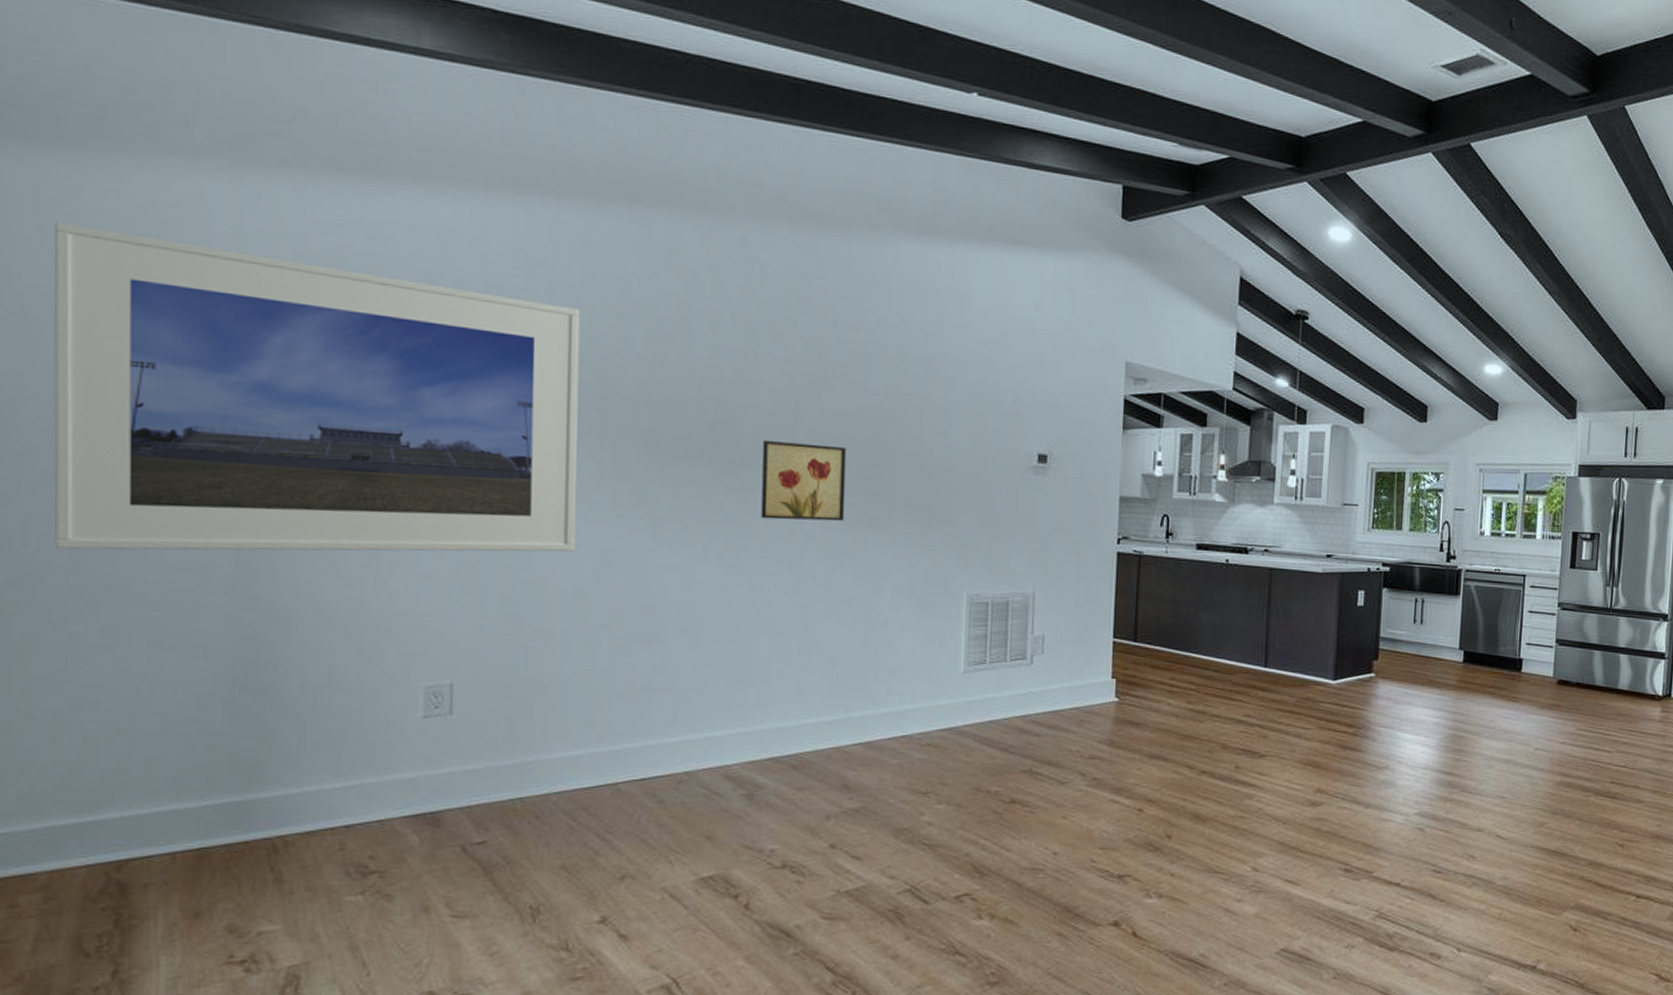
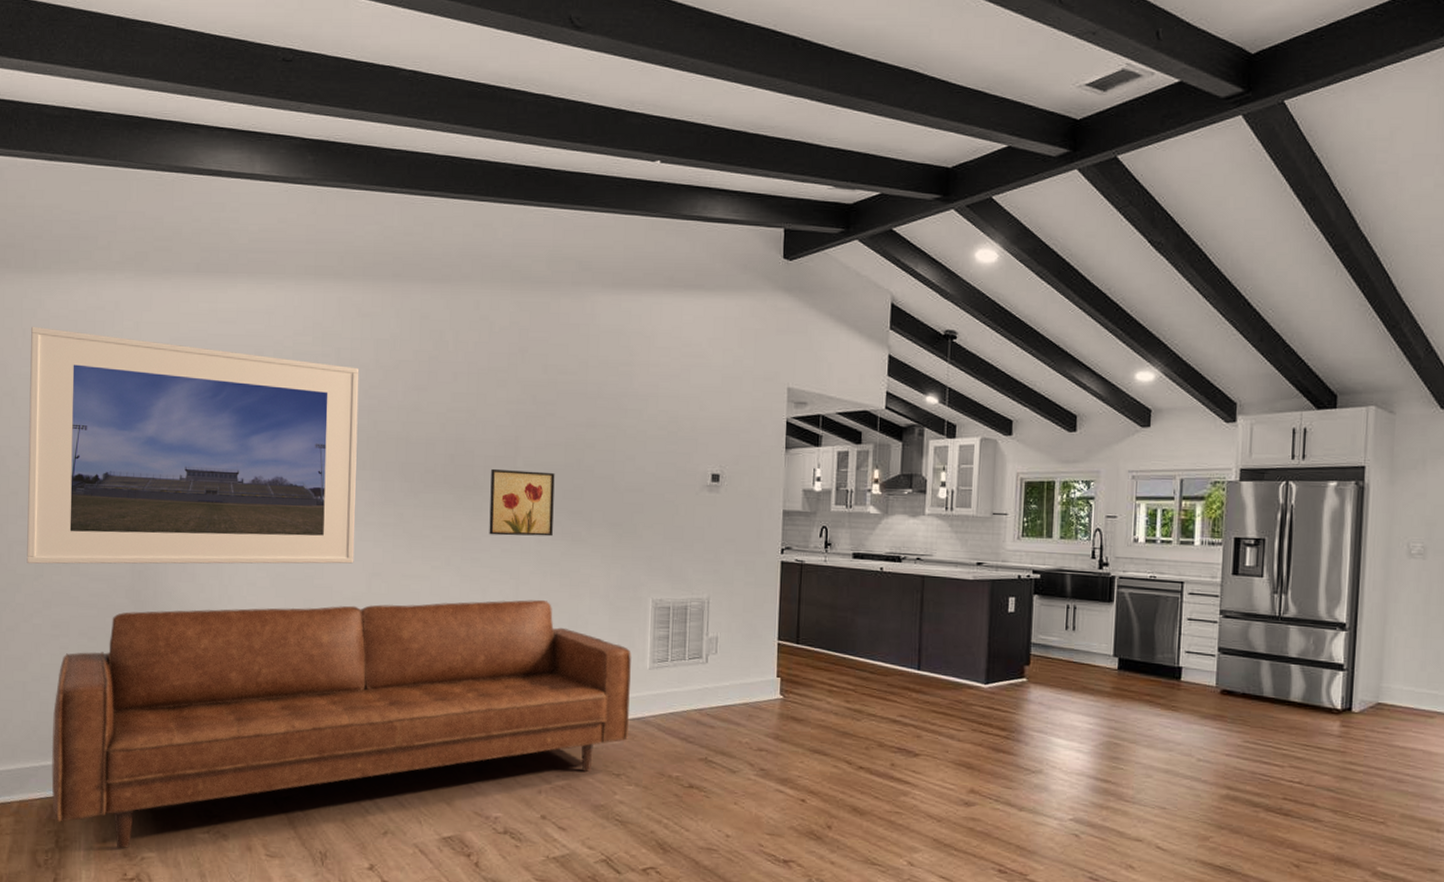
sofa: none [105,595,942,924] -> present [51,600,631,849]

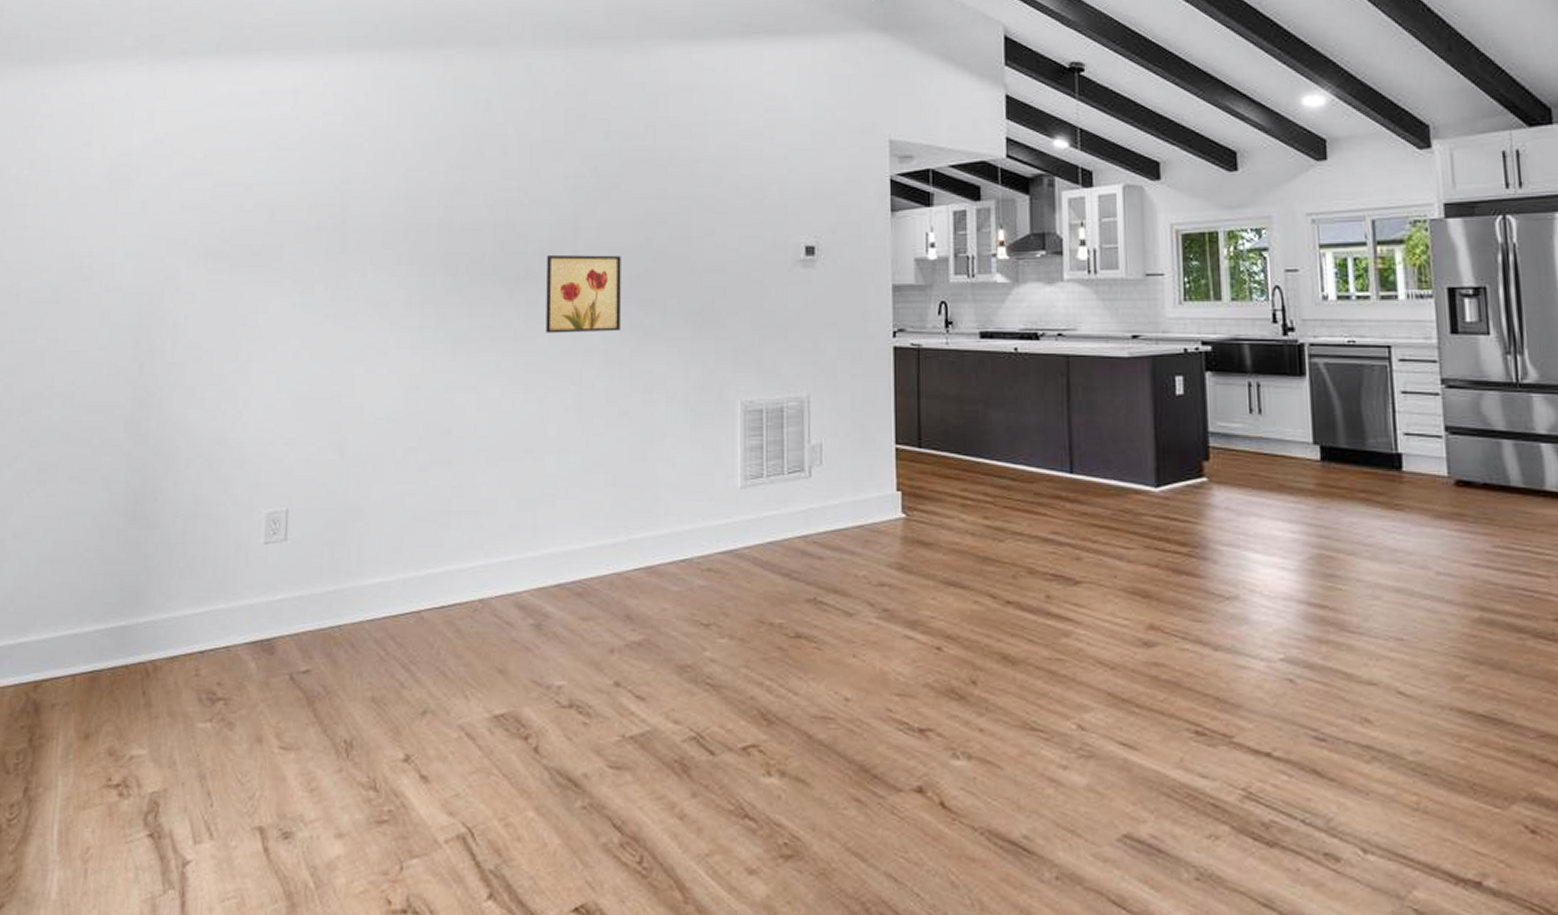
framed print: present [27,326,360,564] -> none [13,123,396,397]
sofa: present [51,600,631,849] -> none [27,410,718,746]

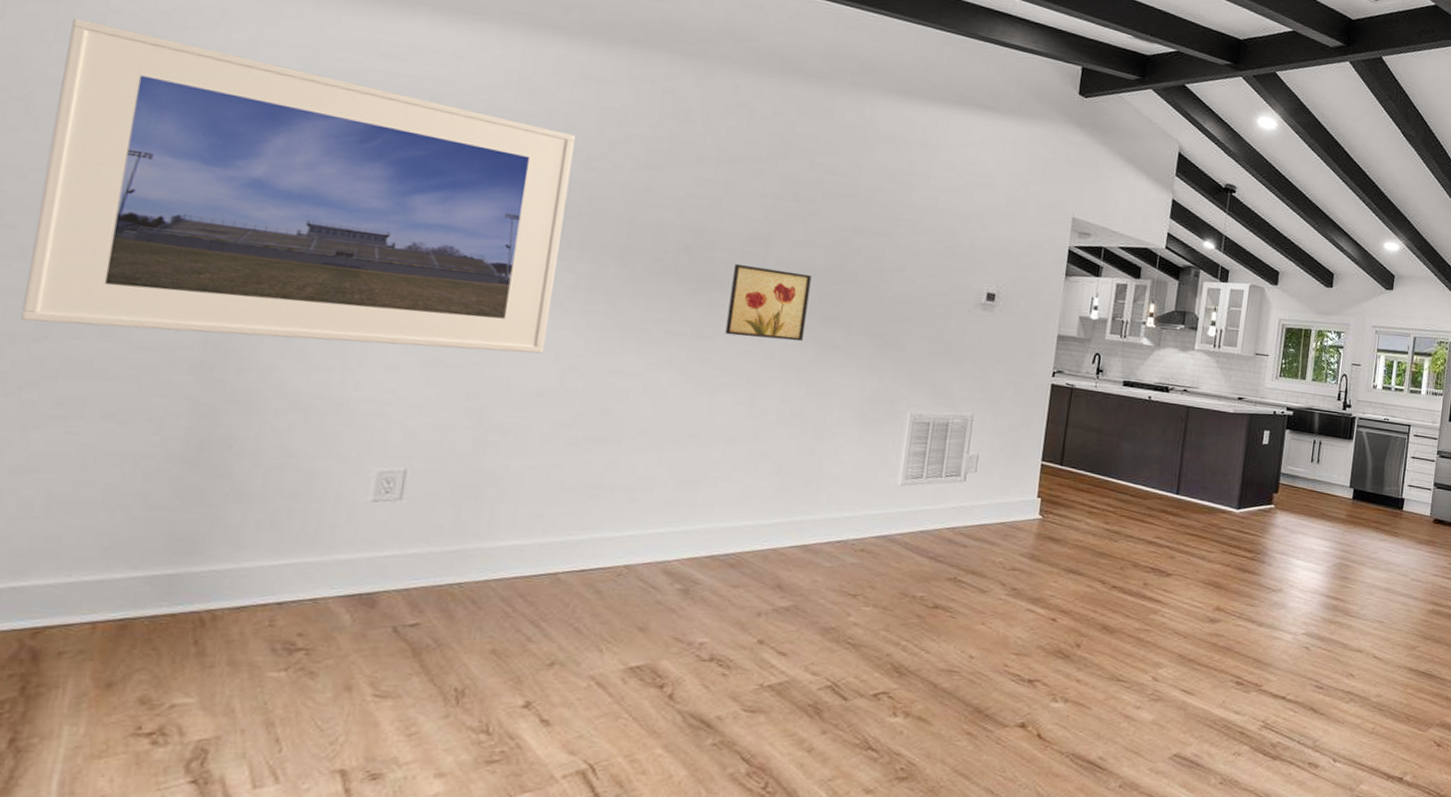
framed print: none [13,123,396,397] -> present [21,17,576,354]

